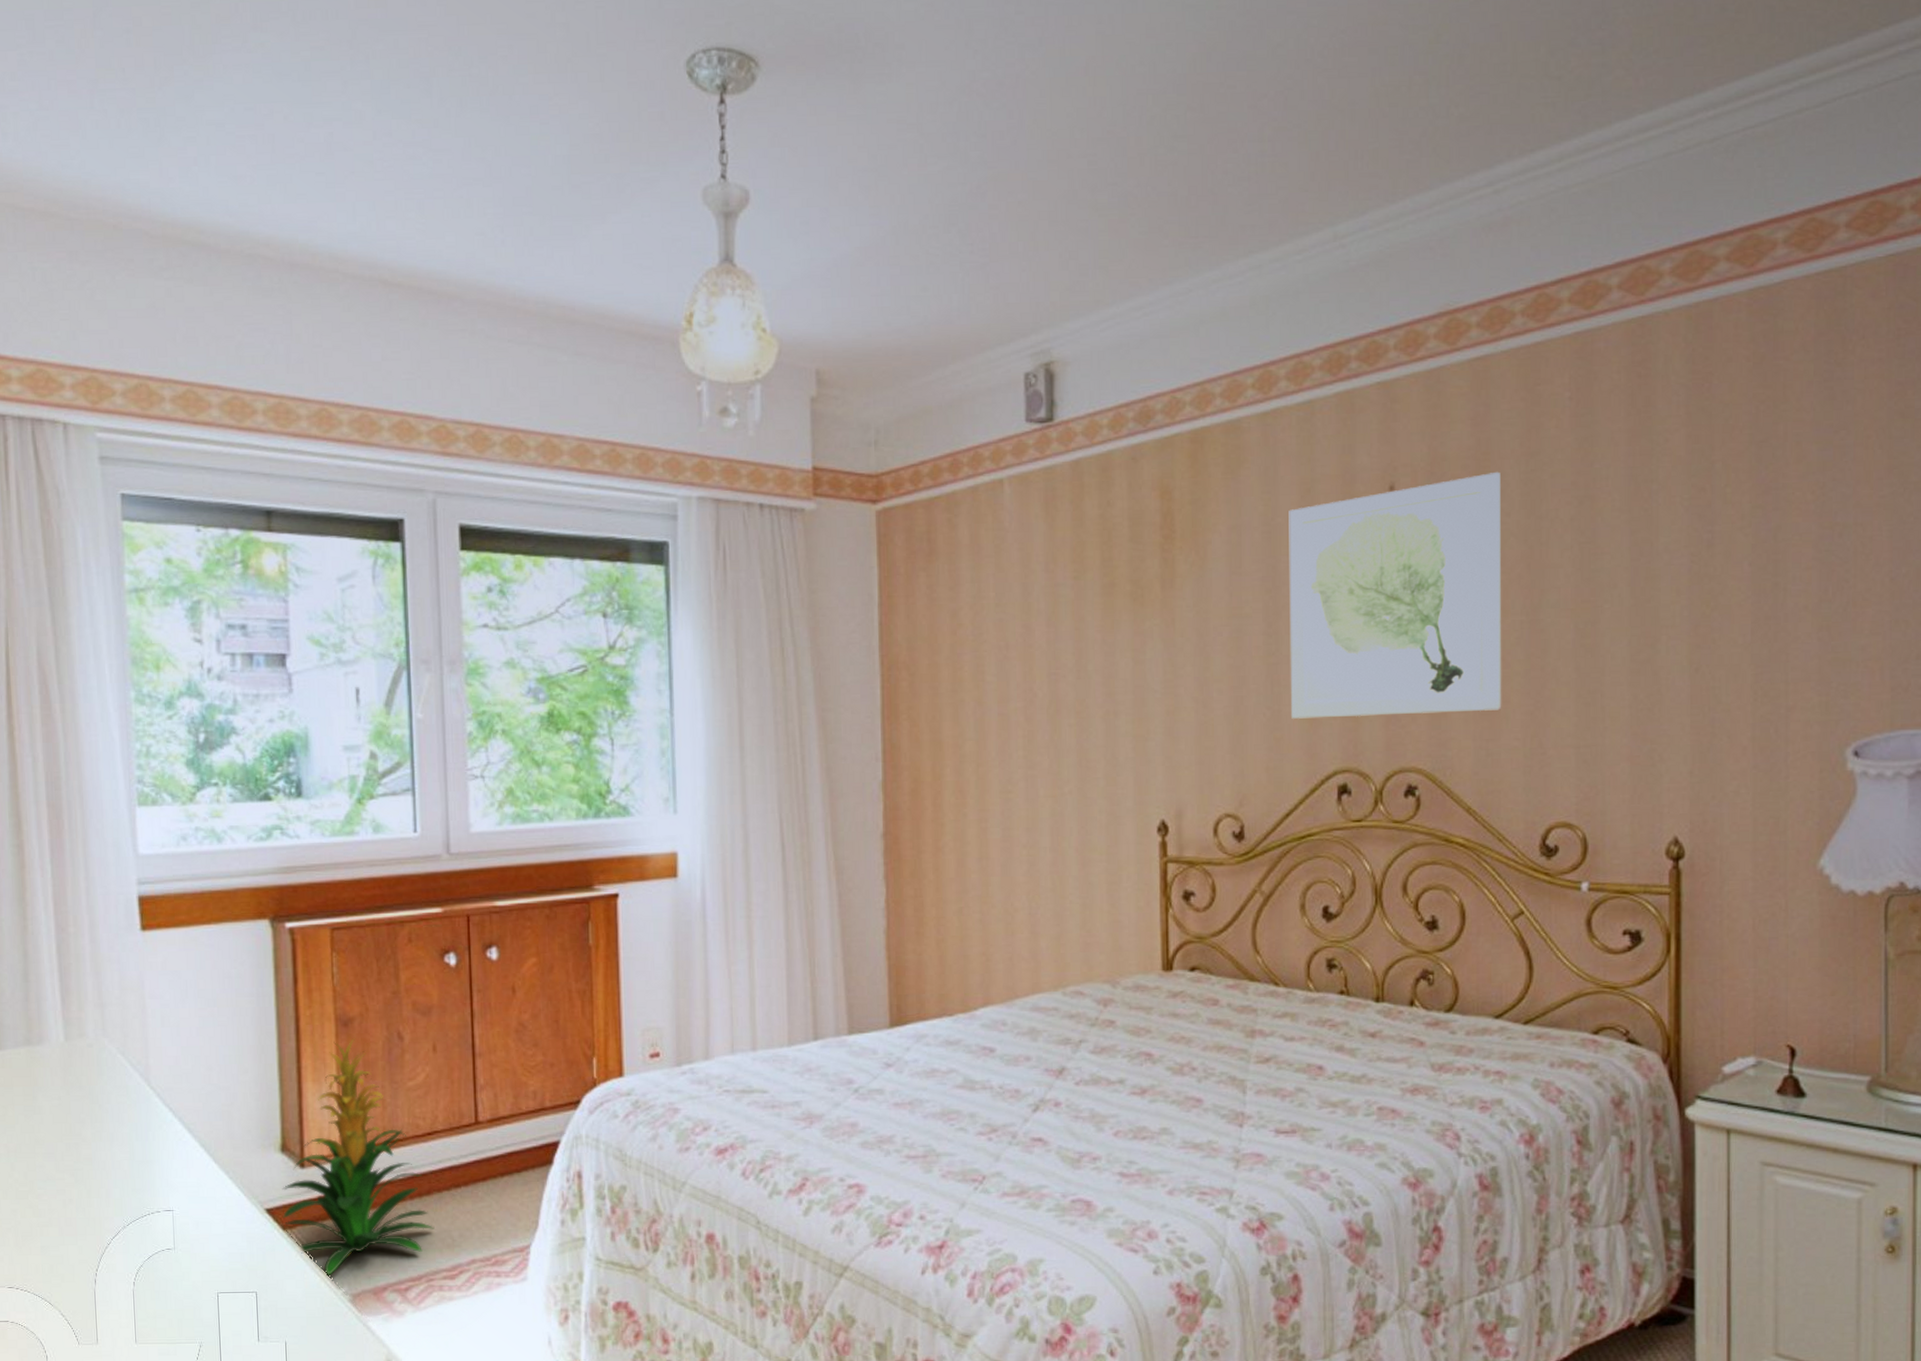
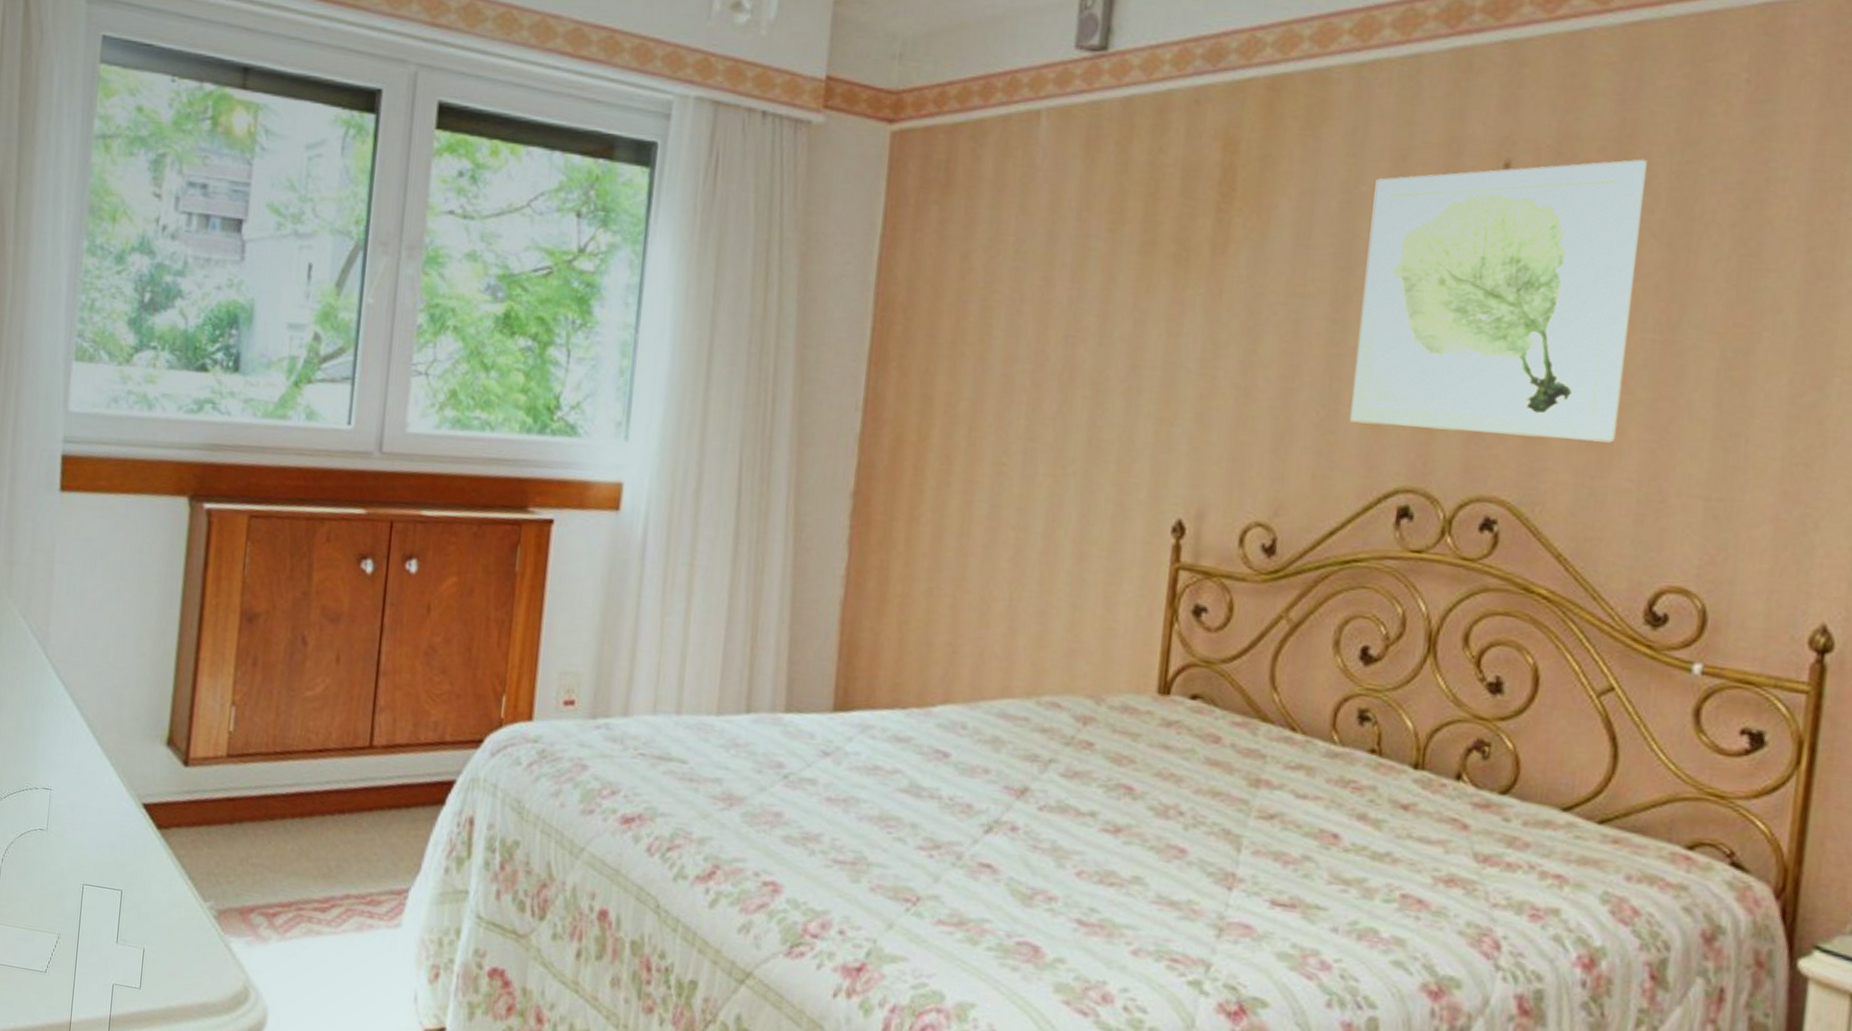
indoor plant: present [282,1038,435,1275] -> none [159,636,312,886]

